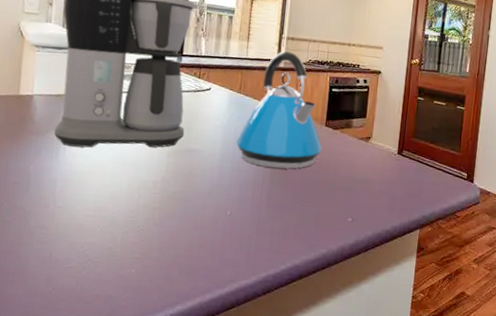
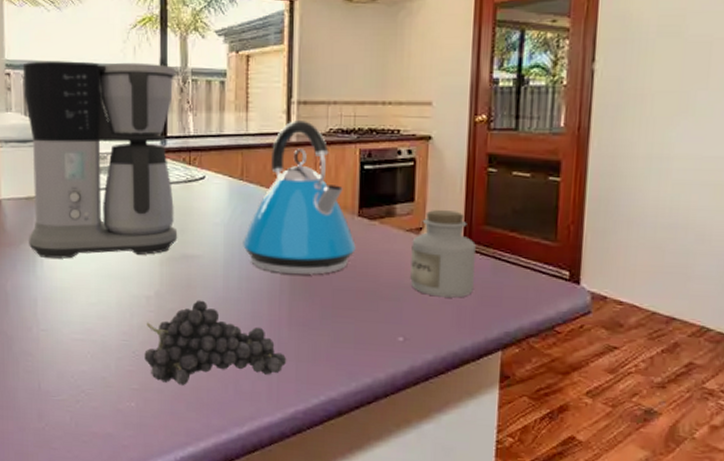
fruit: none [147,185,264,255] -> present [144,300,287,385]
jar: none [359,125,406,190] -> present [410,210,476,298]

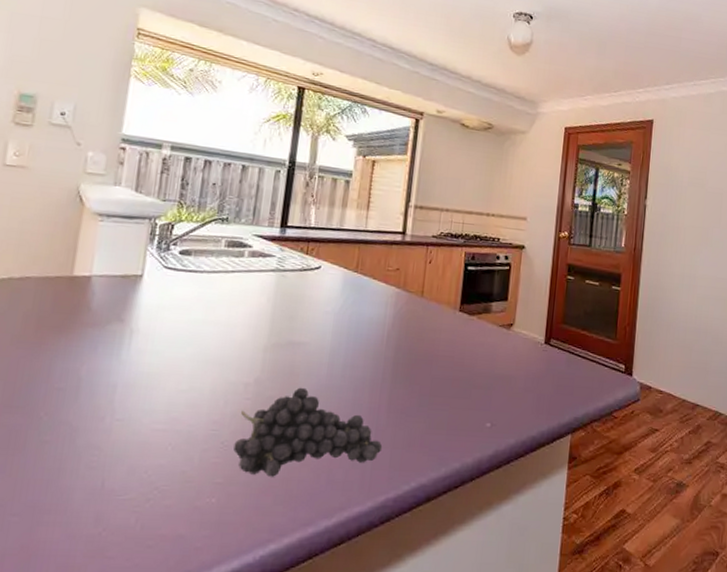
coffee maker: present [22,61,178,259] -> none [117,139,304,342]
kettle: present [243,121,356,275] -> none [351,222,456,364]
jar: present [410,210,476,298] -> none [500,309,555,387]

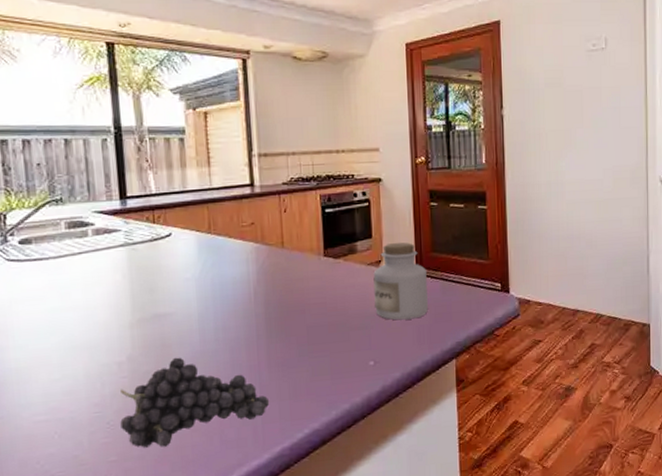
jar: none [500,309,555,387] -> present [373,242,428,321]

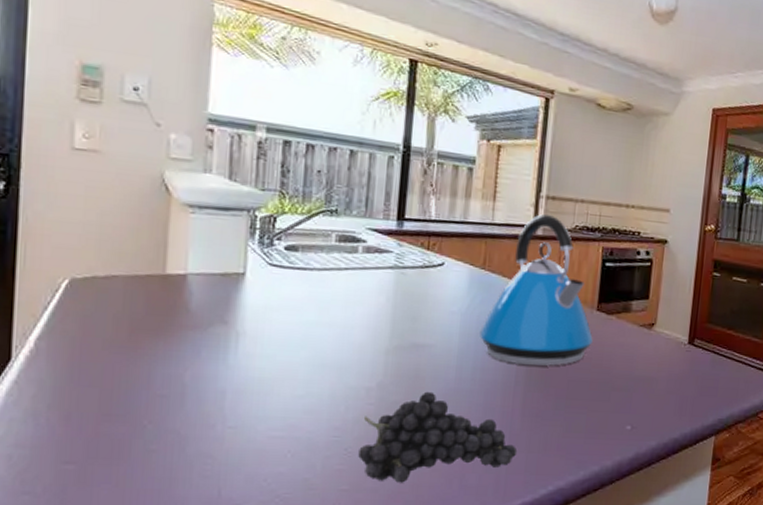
kettle: none [216,172,325,320] -> present [480,214,593,366]
jar: present [373,242,428,321] -> none [641,308,699,389]

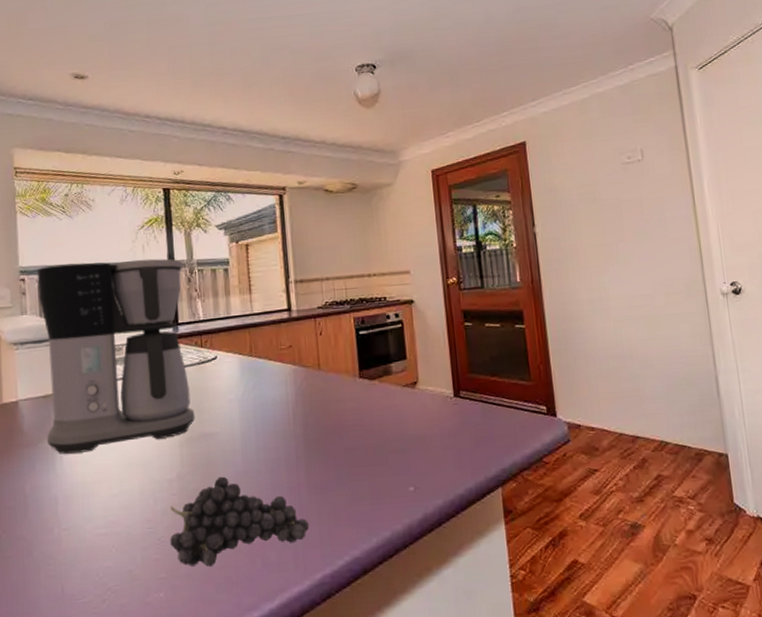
coffee maker: none [220,120,420,346] -> present [37,258,195,454]
kettle: present [480,214,593,366] -> none [257,297,361,441]

